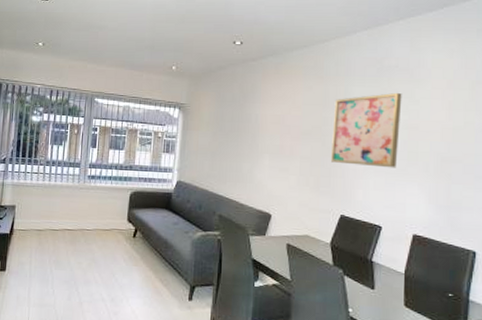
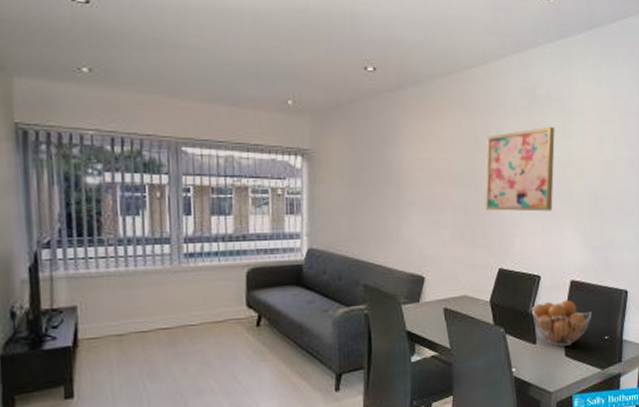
fruit basket: none [370,252,435,297] -> present [531,300,592,346]

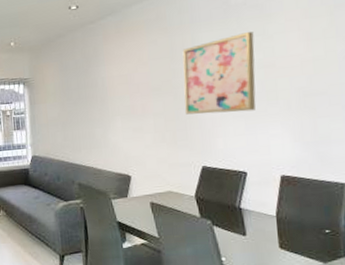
fruit basket: present [531,300,592,346] -> none [238,194,309,239]

